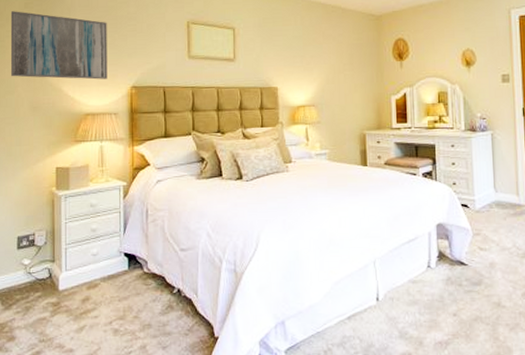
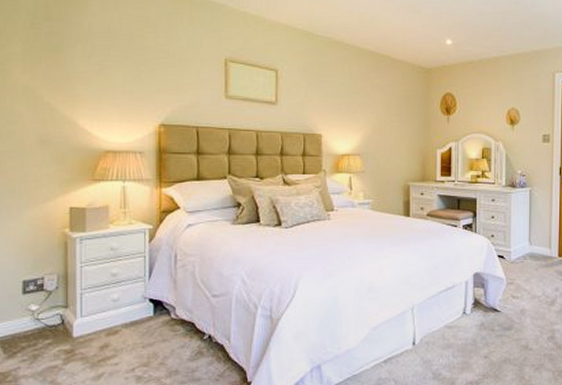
wall art: present [10,11,107,80] -> none [12,31,132,115]

